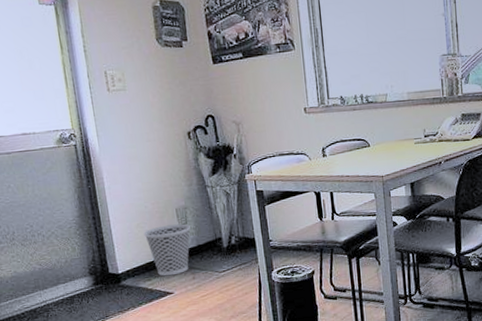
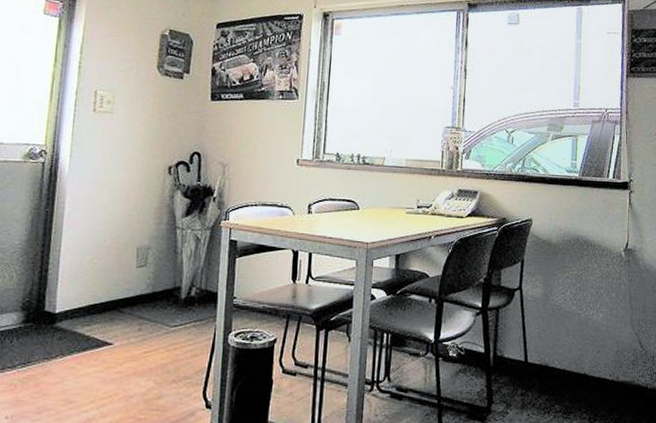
wastebasket: present [143,223,190,276] -> none [95,264,149,323]

